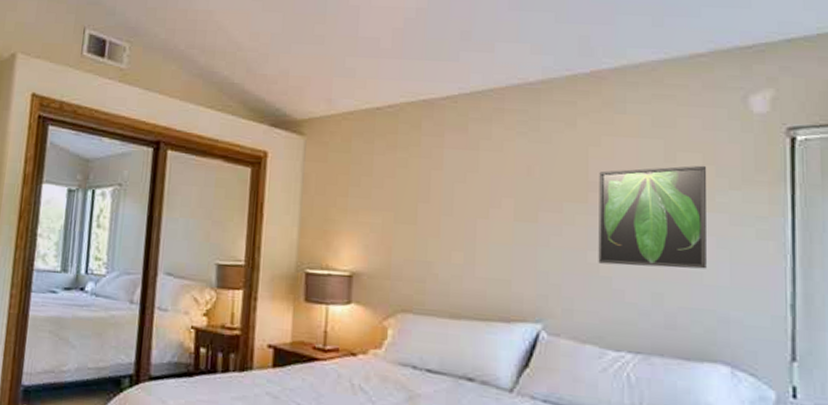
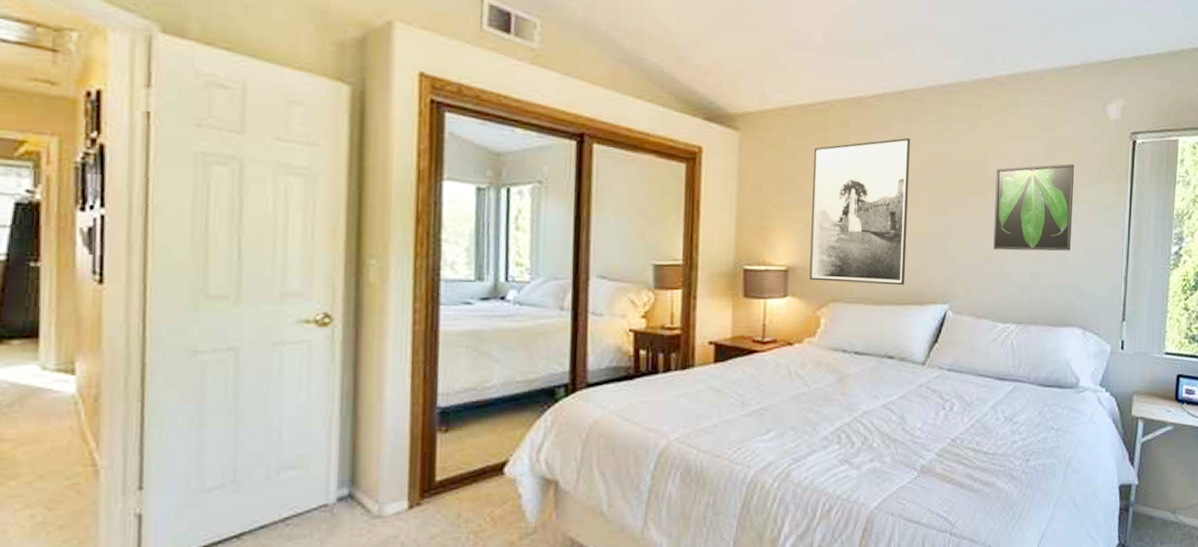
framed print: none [375,139,492,300] -> present [809,137,911,286]

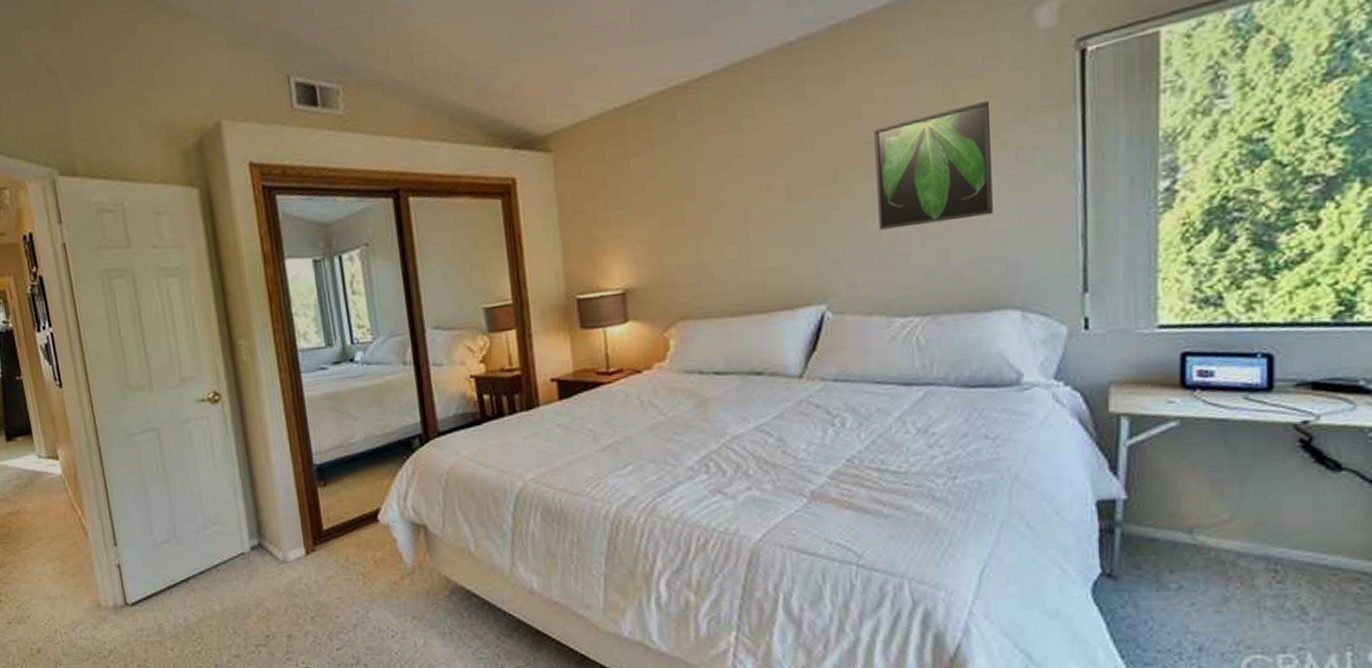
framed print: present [809,137,911,286] -> none [637,116,766,301]

